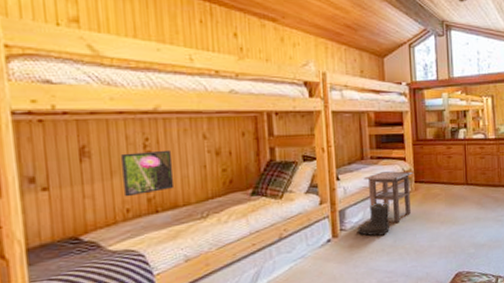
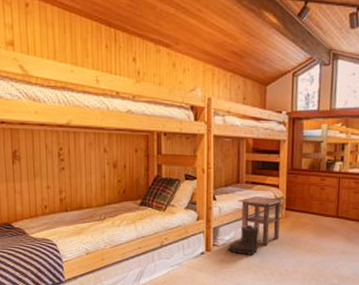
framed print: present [120,149,175,197] -> none [41,159,81,196]

